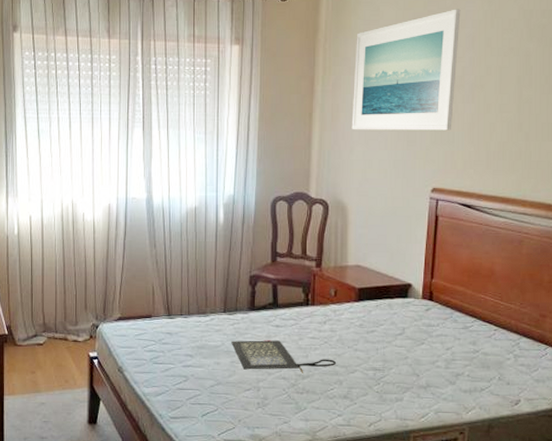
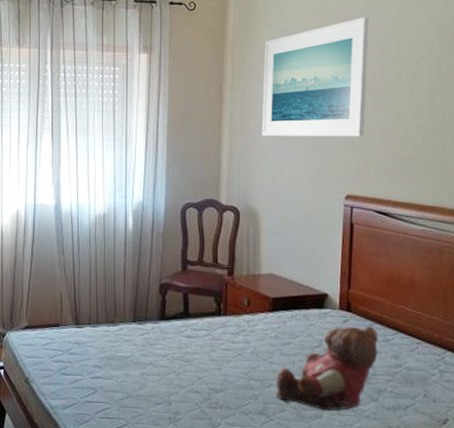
clutch bag: present [231,339,336,373] -> none [141,350,250,387]
teddy bear: none [359,314,458,395] -> present [275,326,379,411]

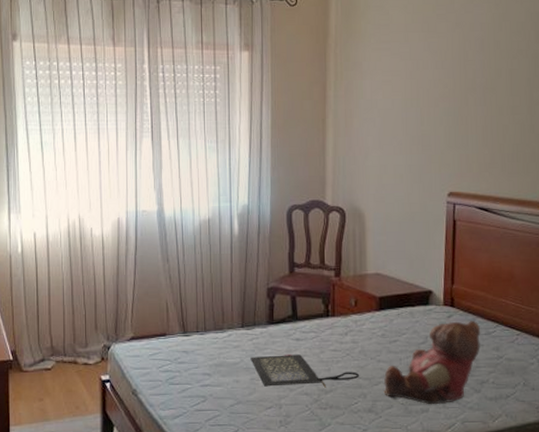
clutch bag: none [141,350,250,387] -> present [250,353,359,388]
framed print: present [261,16,369,137] -> none [365,12,469,136]

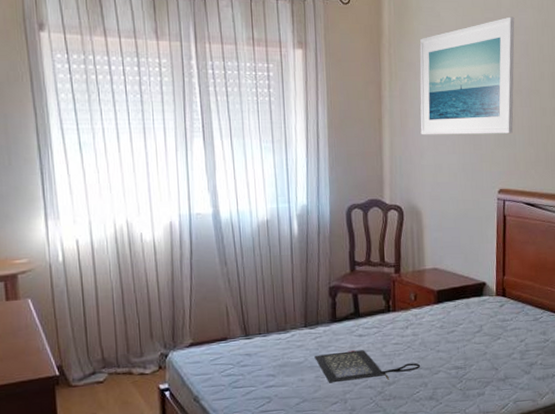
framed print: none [365,12,469,136] -> present [419,16,515,135]
teddy bear: present [383,321,481,405] -> none [443,308,530,389]

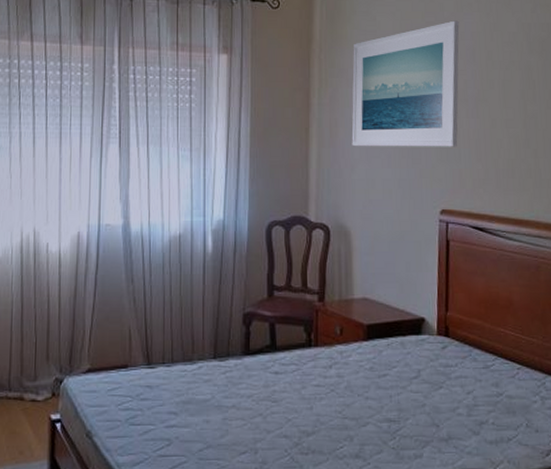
clutch bag: present [314,349,420,383] -> none [223,389,345,429]

